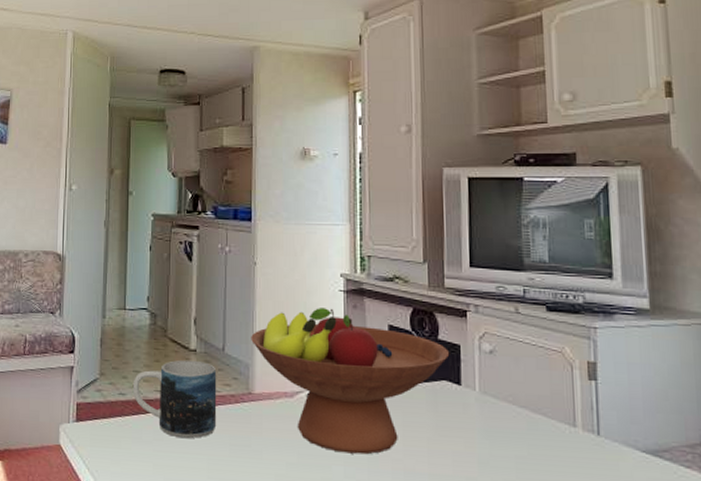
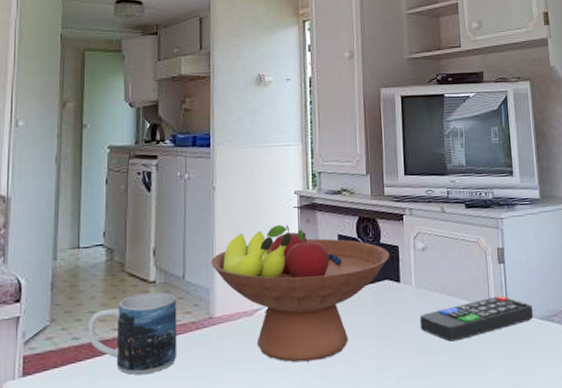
remote control: none [483,417,635,460] -> present [419,295,534,342]

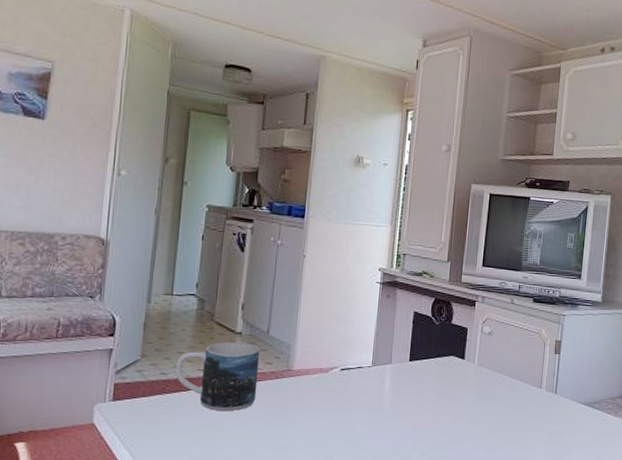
fruit bowl: present [211,225,390,363] -> none [294,297,459,417]
remote control: present [419,295,534,342] -> none [476,381,579,414]

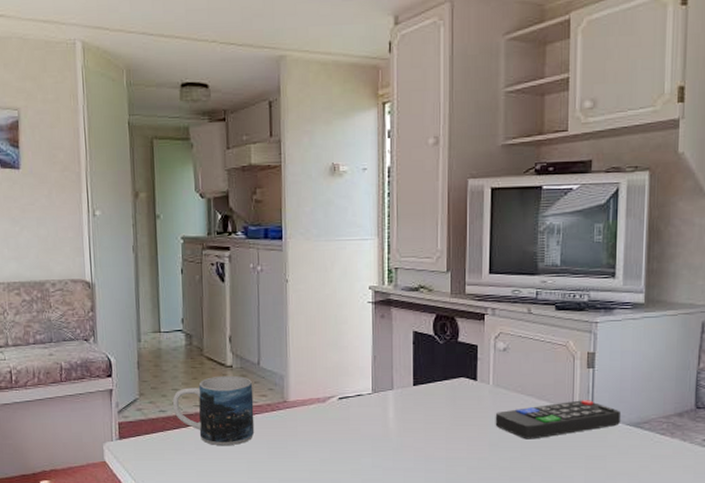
remote control: none [476,381,579,414] -> present [495,400,622,440]

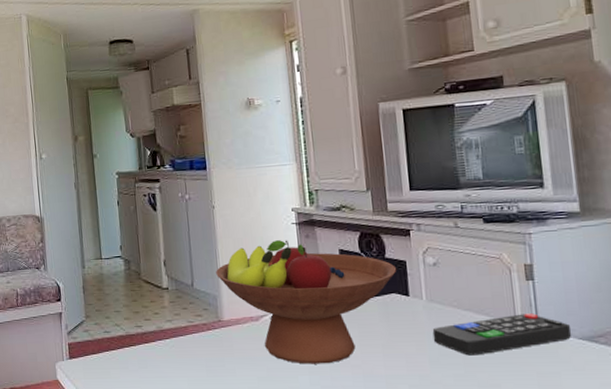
mug: present [172,375,255,446] -> none [115,297,193,365]
fruit bowl: none [285,319,468,447] -> present [216,240,397,364]

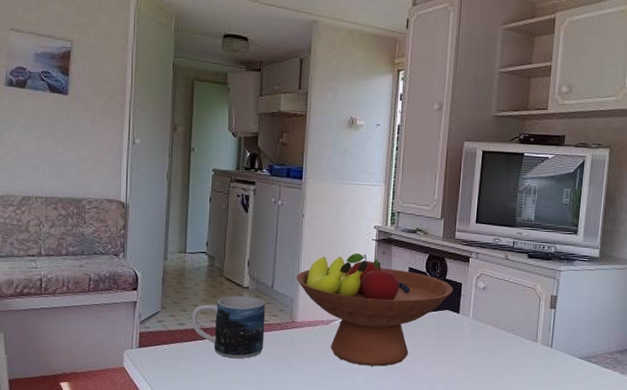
mug: none [115,297,193,365] -> present [191,295,266,359]
remote control: present [432,313,572,356] -> none [471,335,575,367]

